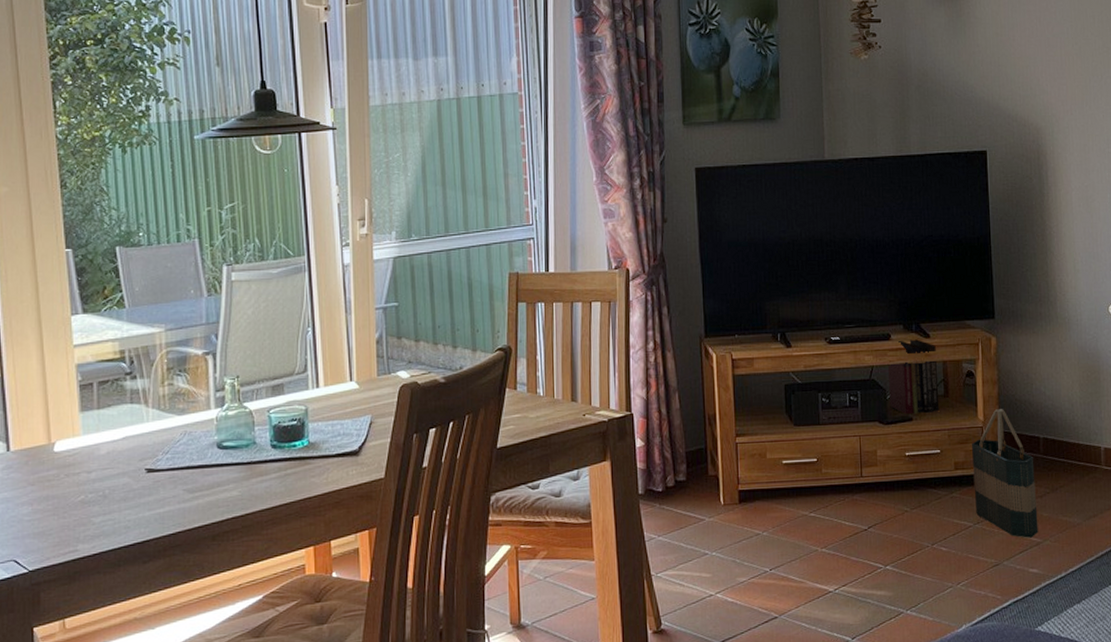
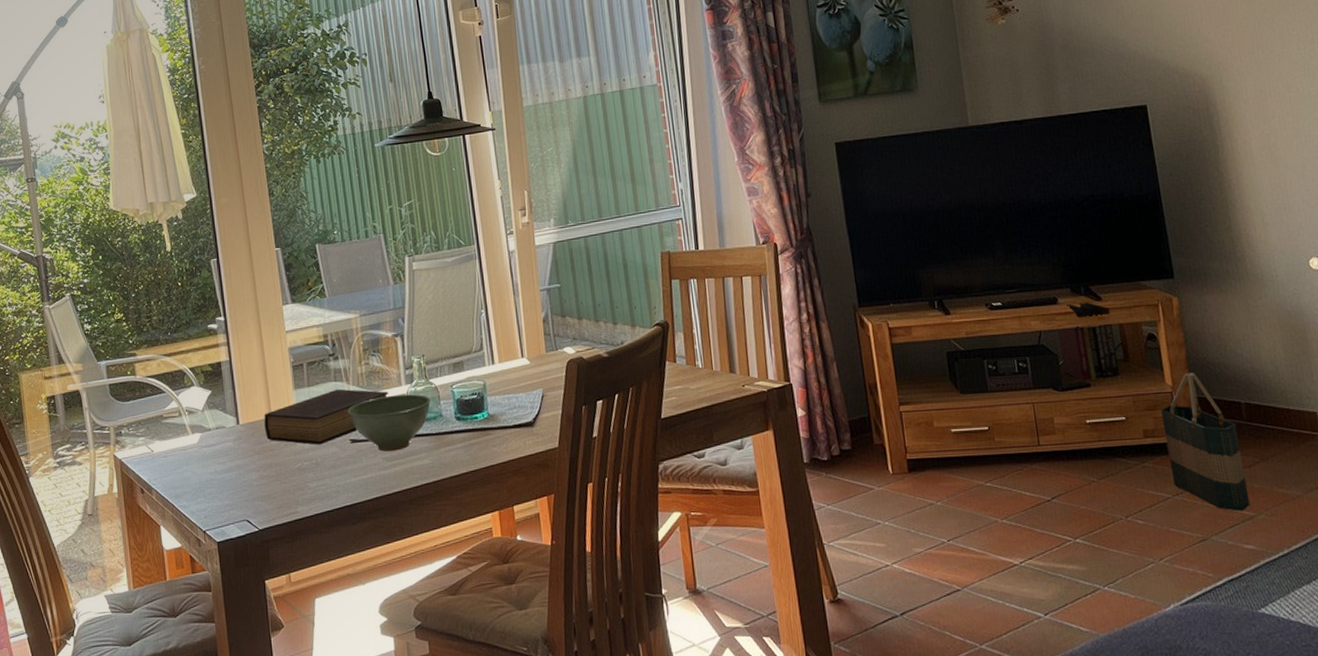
book: none [41,412,195,475] -> present [264,389,389,445]
bowl: none [144,419,243,482] -> present [347,394,431,452]

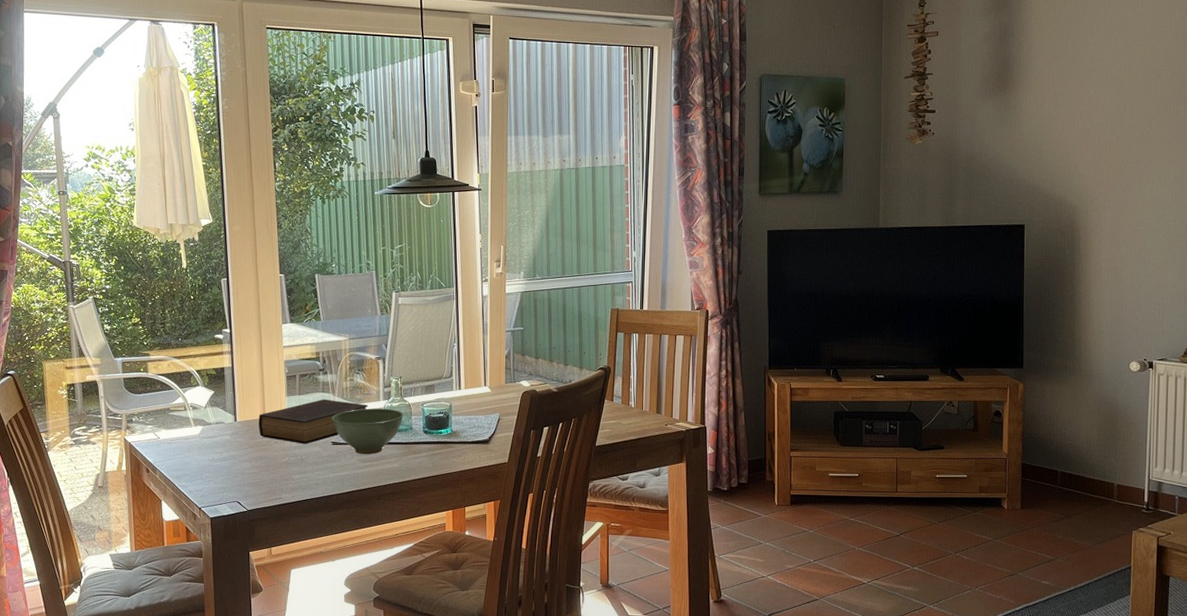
books: present [1056,302,1120,381] -> none [924,381,969,444]
tote bag: present [1160,372,1250,511] -> none [995,444,1052,555]

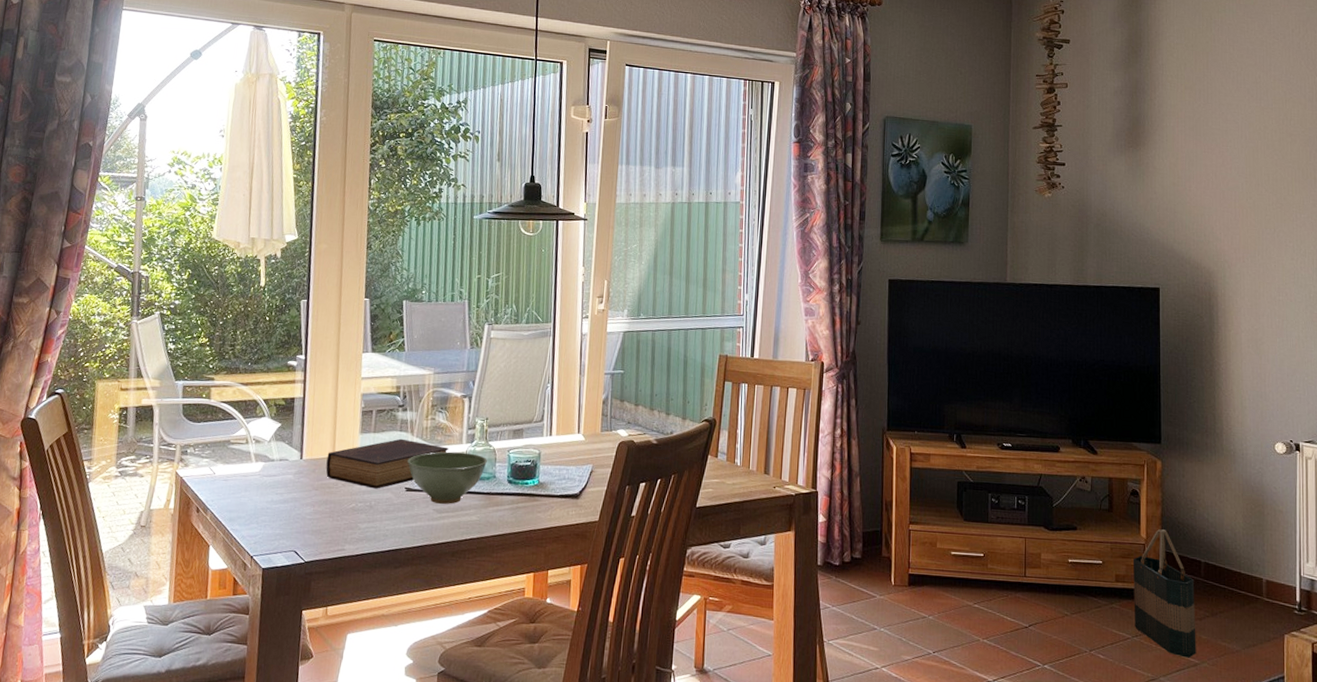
tote bag: none [995,444,1052,555] -> present [1132,528,1196,658]

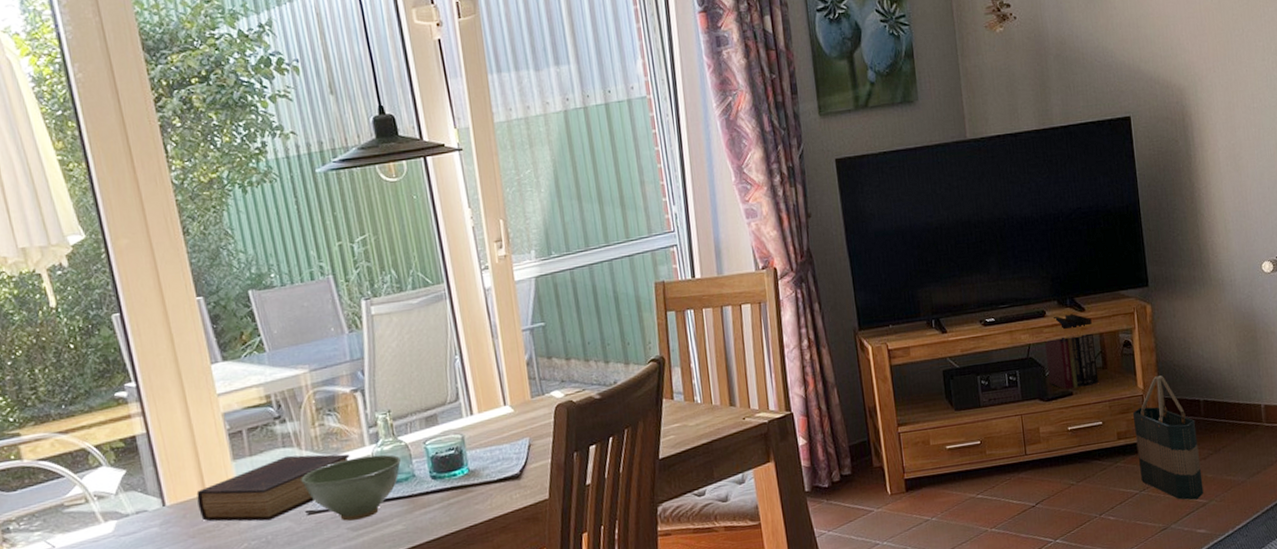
books: none [1055,453,1104,525] -> present [1044,313,1099,390]

